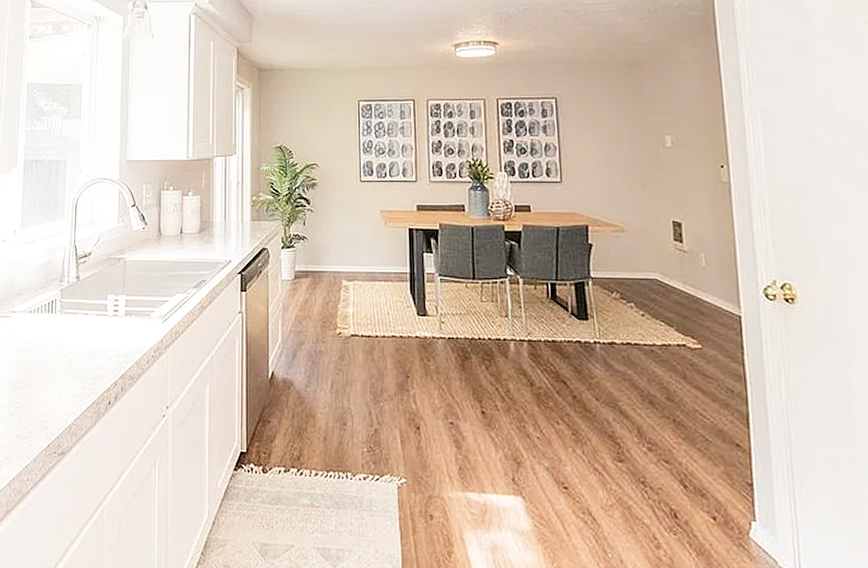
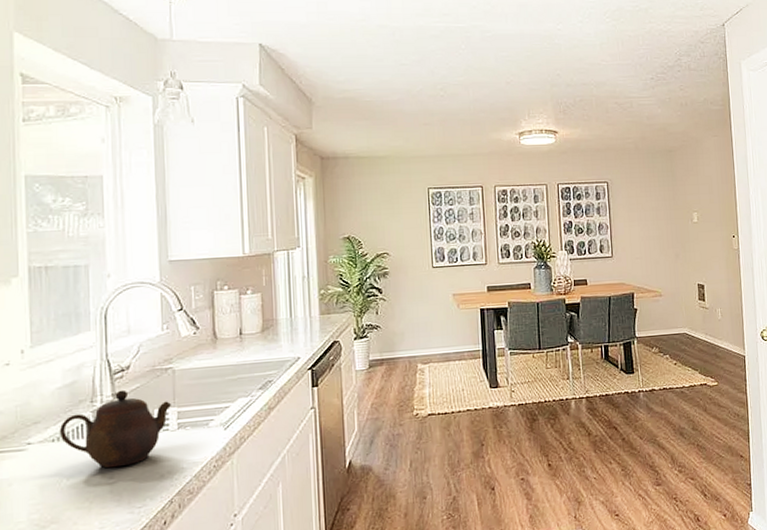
teapot: none [35,273,122,344] -> present [59,390,172,468]

